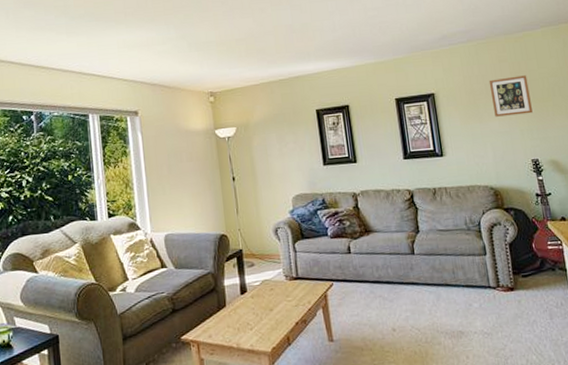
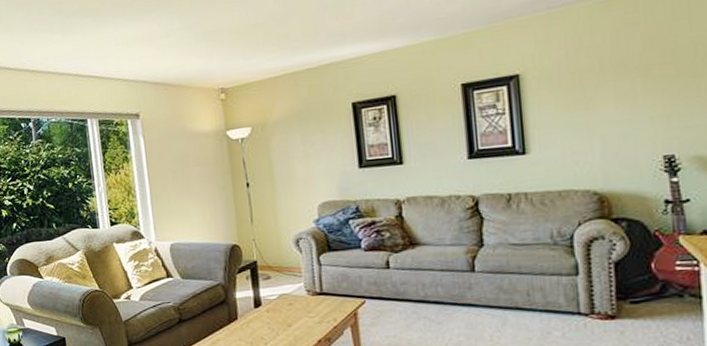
picture frame: present [488,75,533,117] -> none [605,41,673,101]

